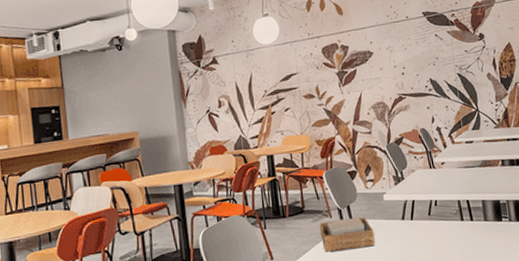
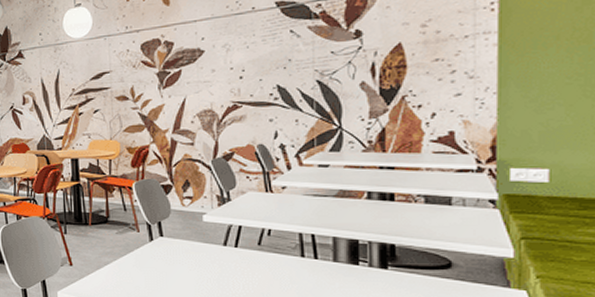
napkin holder: present [319,217,375,252] -> none [124,235,188,269]

